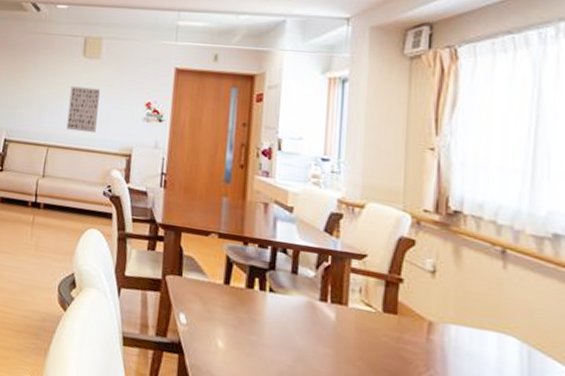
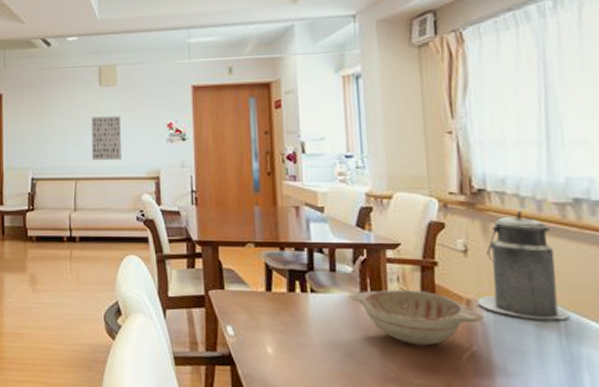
decorative bowl: none [308,297,444,363] -> present [349,289,484,346]
canister: none [439,237,535,357] -> present [477,210,570,321]

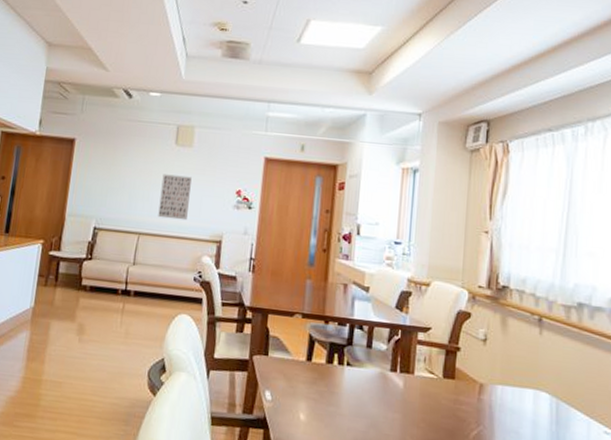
decorative bowl: present [349,289,484,346] -> none [380,368,492,423]
canister: present [477,210,570,321] -> none [488,308,561,409]

